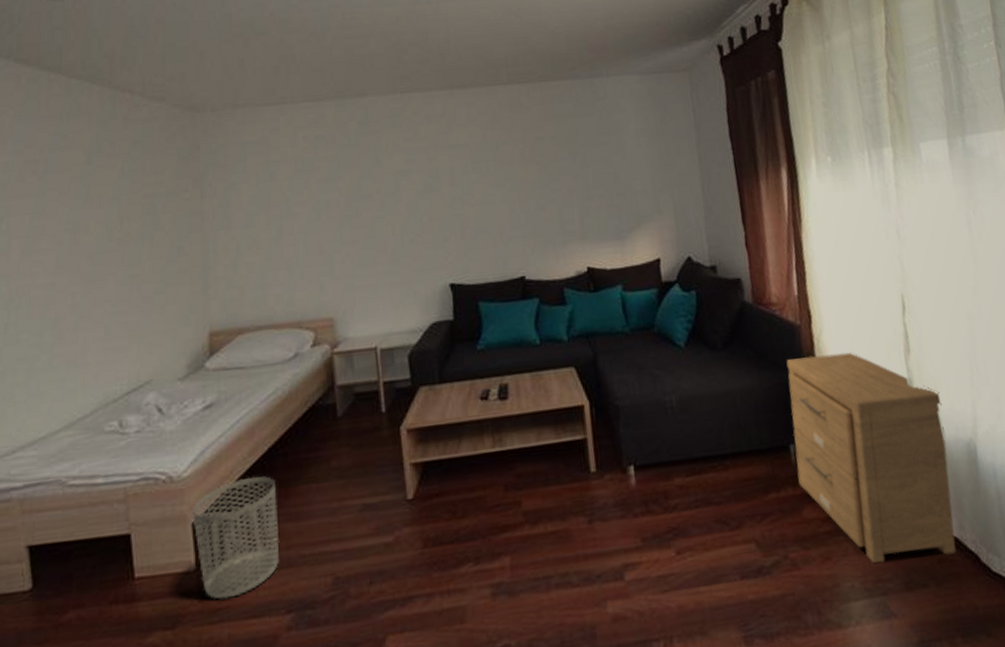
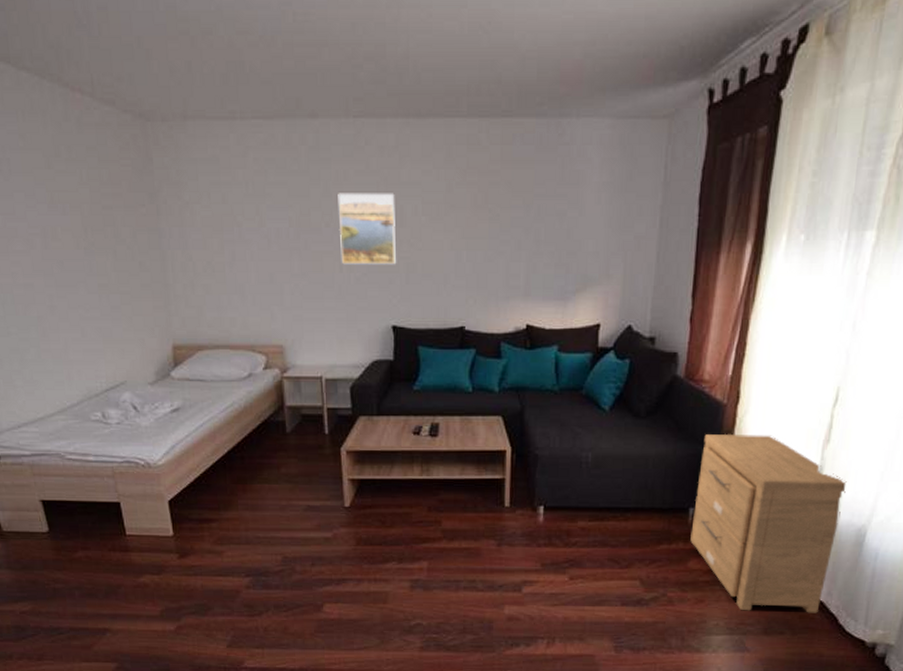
waste bin: present [192,476,280,600] -> none [167,473,239,560]
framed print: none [388,156,451,228] -> present [338,193,397,265]

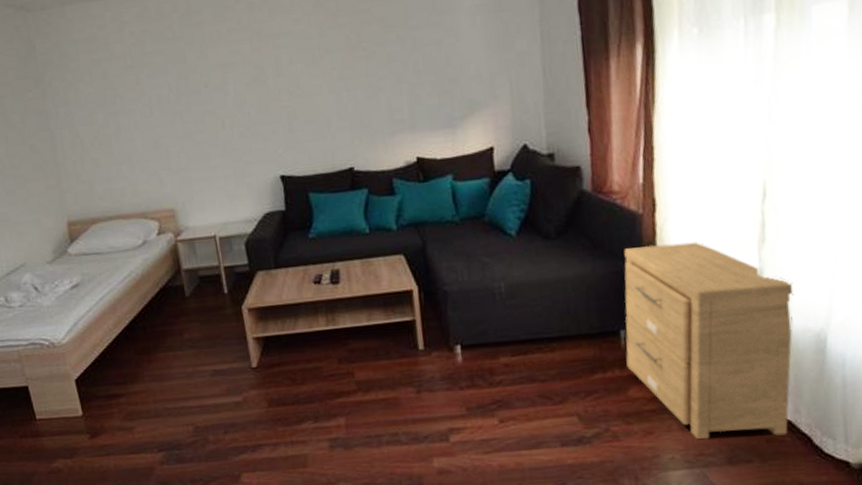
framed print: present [338,193,397,265] -> none [213,45,278,122]

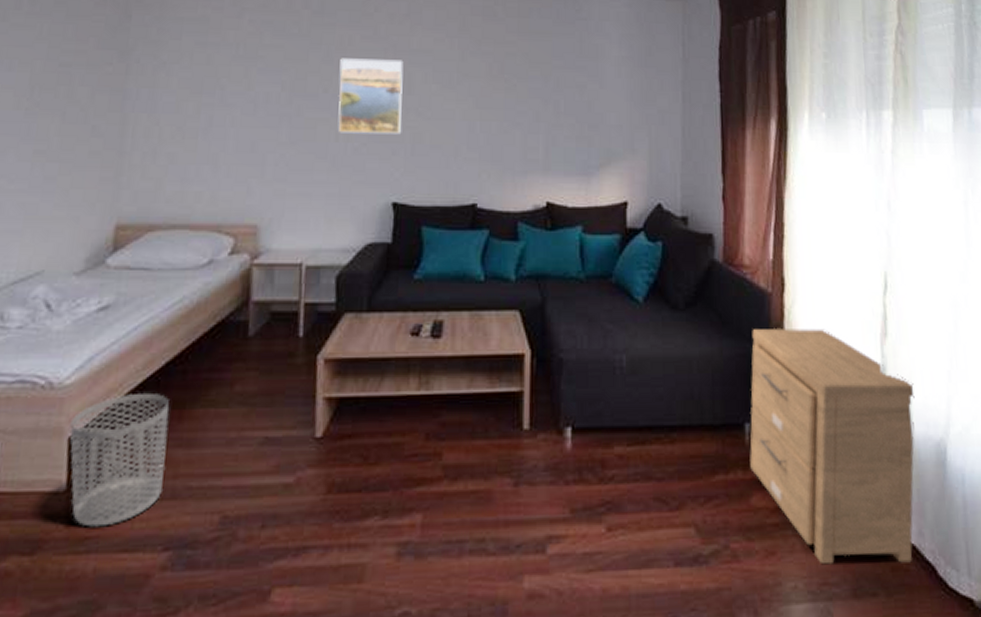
waste bin: none [73,345,148,439] -> present [70,394,169,527]
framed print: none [213,45,278,122] -> present [338,58,404,135]

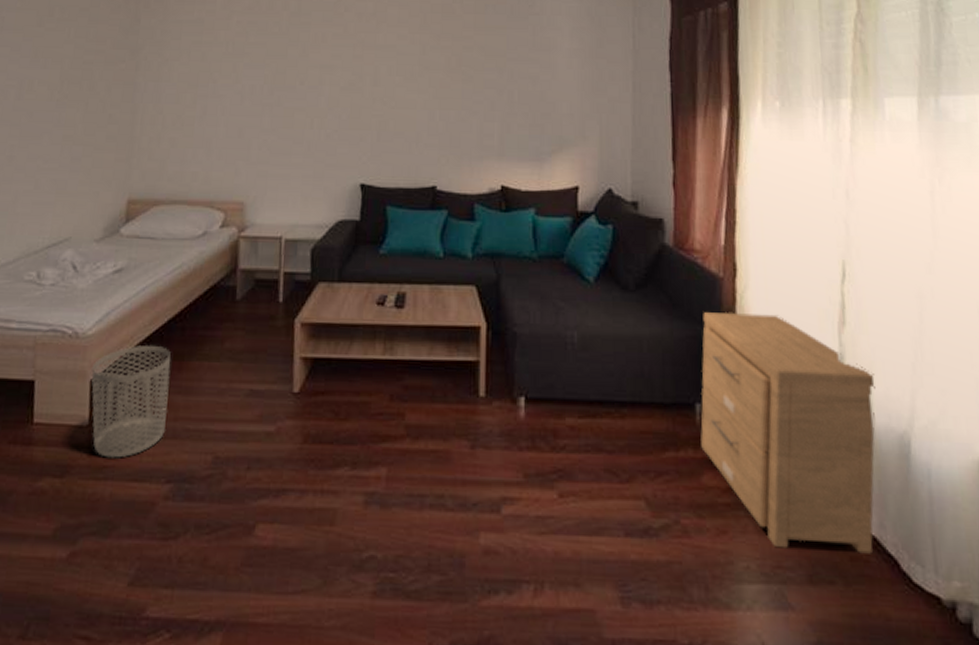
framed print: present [338,58,404,135] -> none [313,54,370,122]

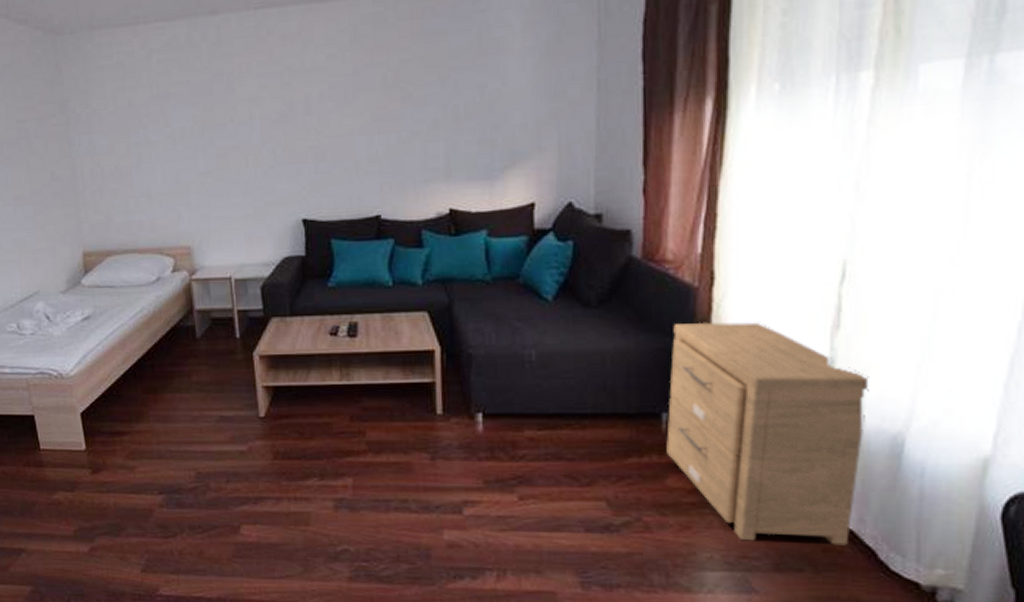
waste bin: present [91,346,171,458] -> none [79,382,151,476]

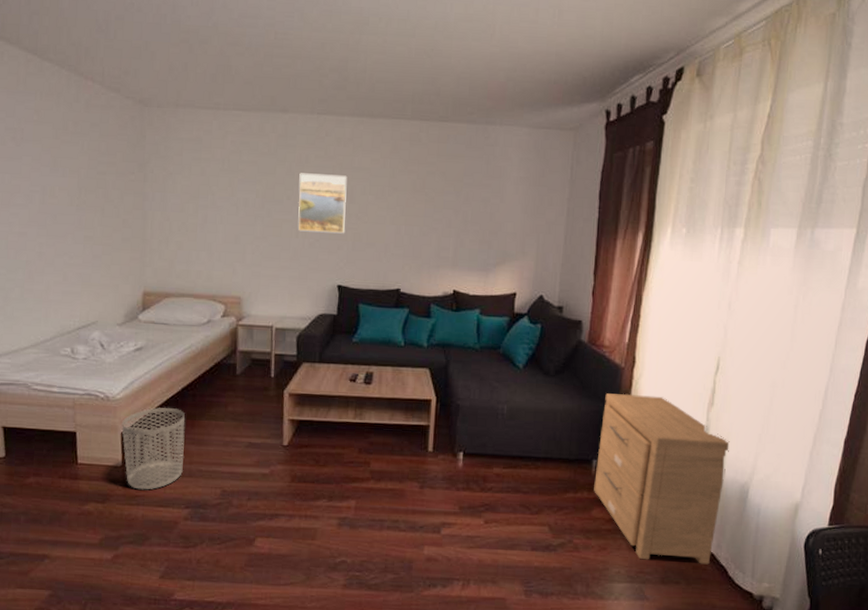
waste bin: none [79,382,151,476] -> present [122,407,185,490]
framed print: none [241,81,305,159] -> present [298,173,347,234]

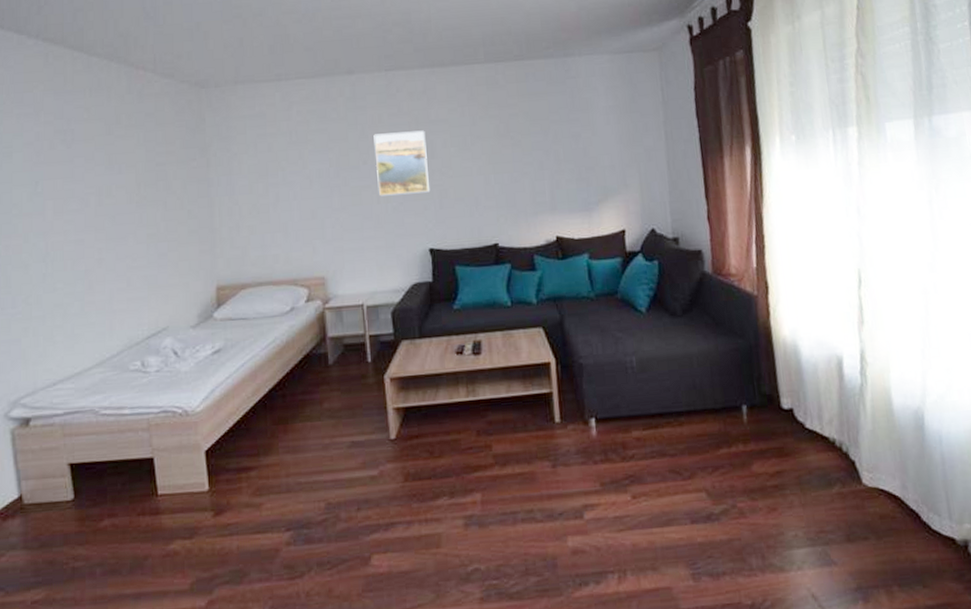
waste bin: present [122,407,185,490] -> none [205,414,280,516]
side table: present [594,393,730,565] -> none [742,322,898,516]

